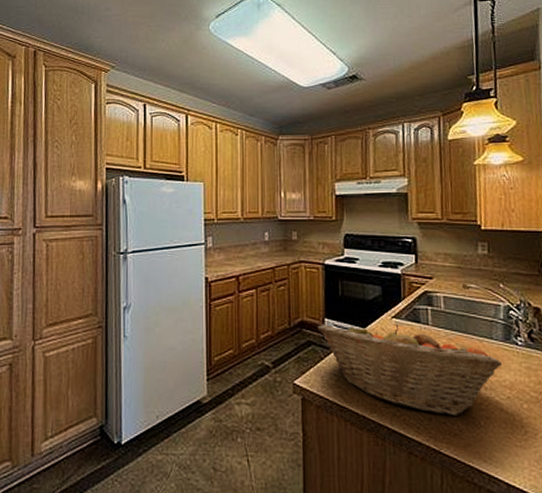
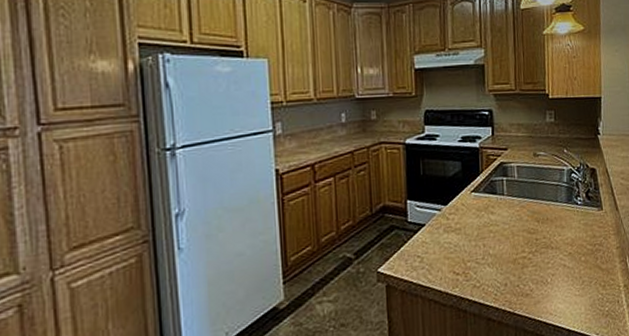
fruit basket: present [317,324,503,415] -> none [400,198,566,279]

